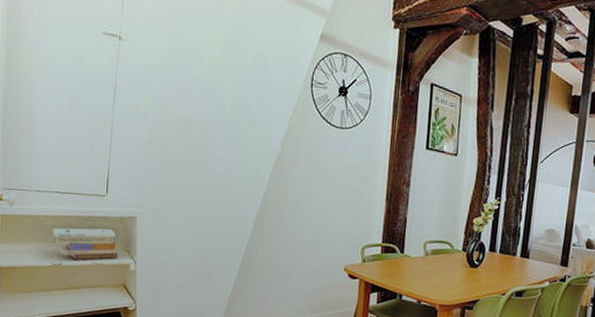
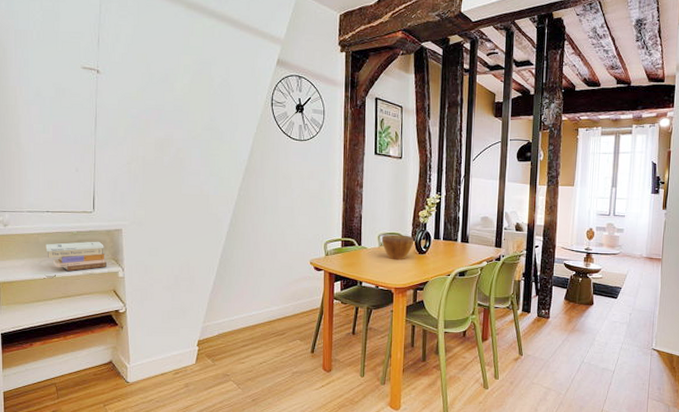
bowl: none [427,242,465,273] -> present [381,234,414,260]

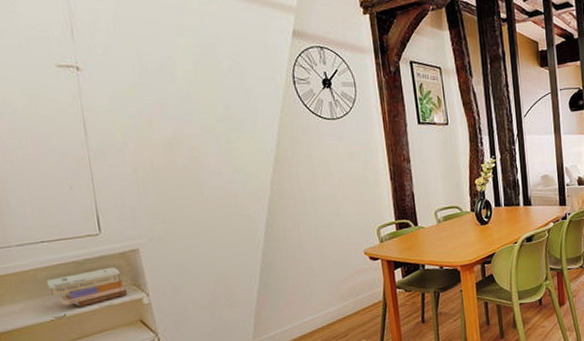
bowl: present [381,234,414,260] -> none [438,207,474,236]

